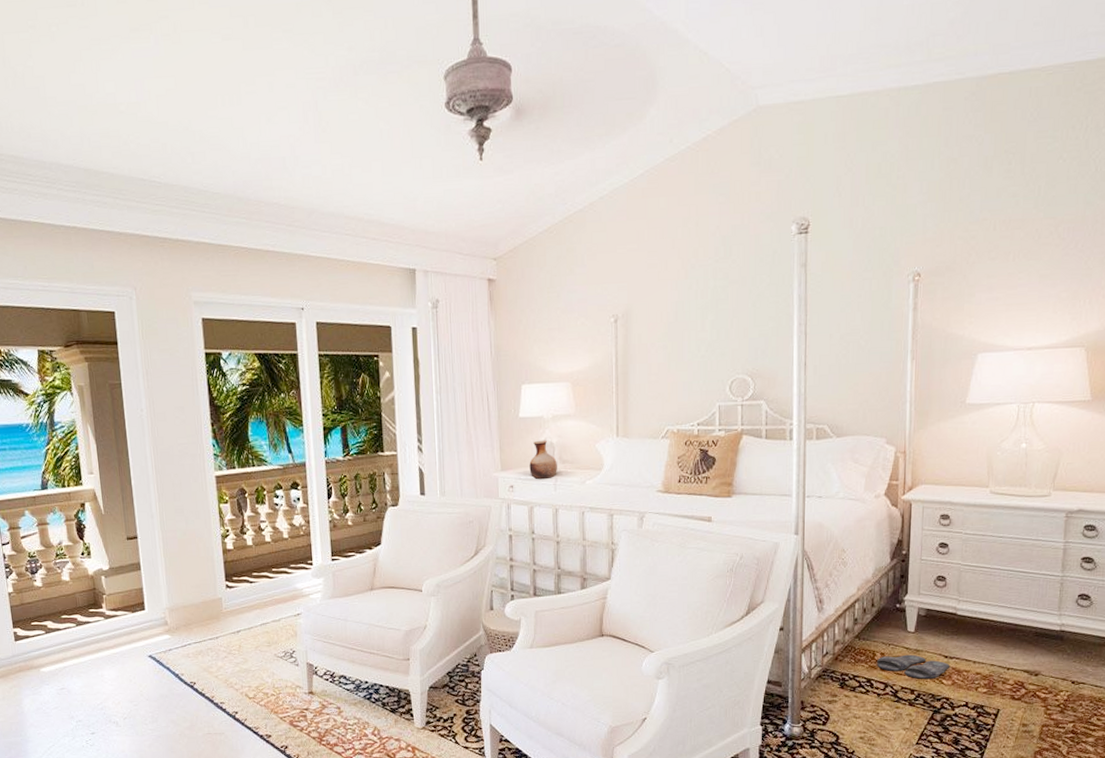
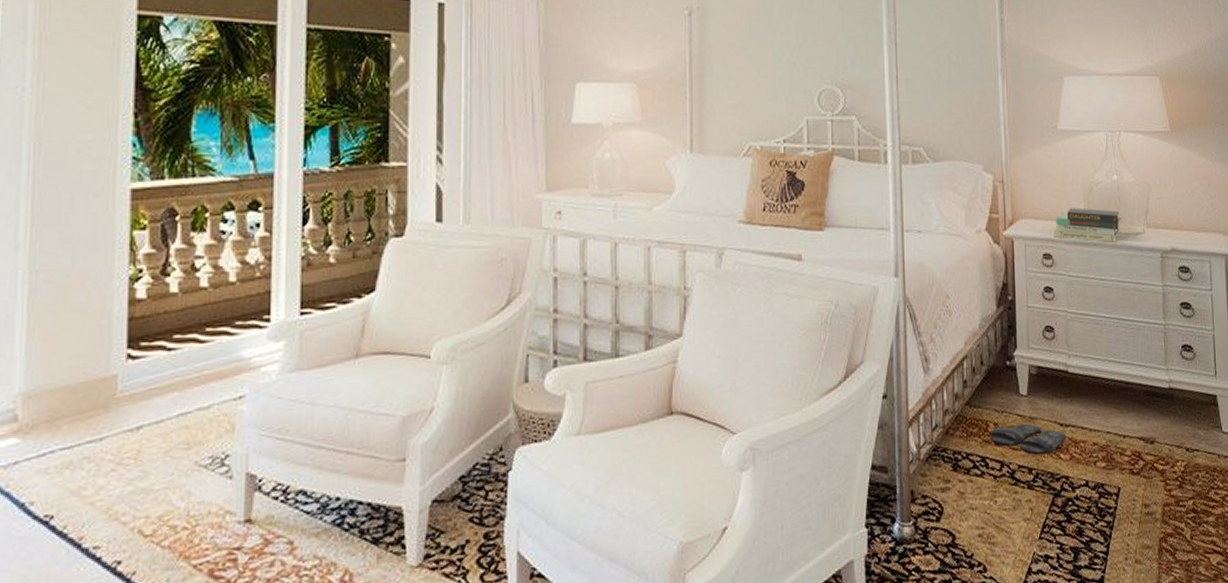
vase: present [529,440,557,480] -> none [583,153,618,205]
books: none [953,474,1027,504] -> present [1054,208,1122,242]

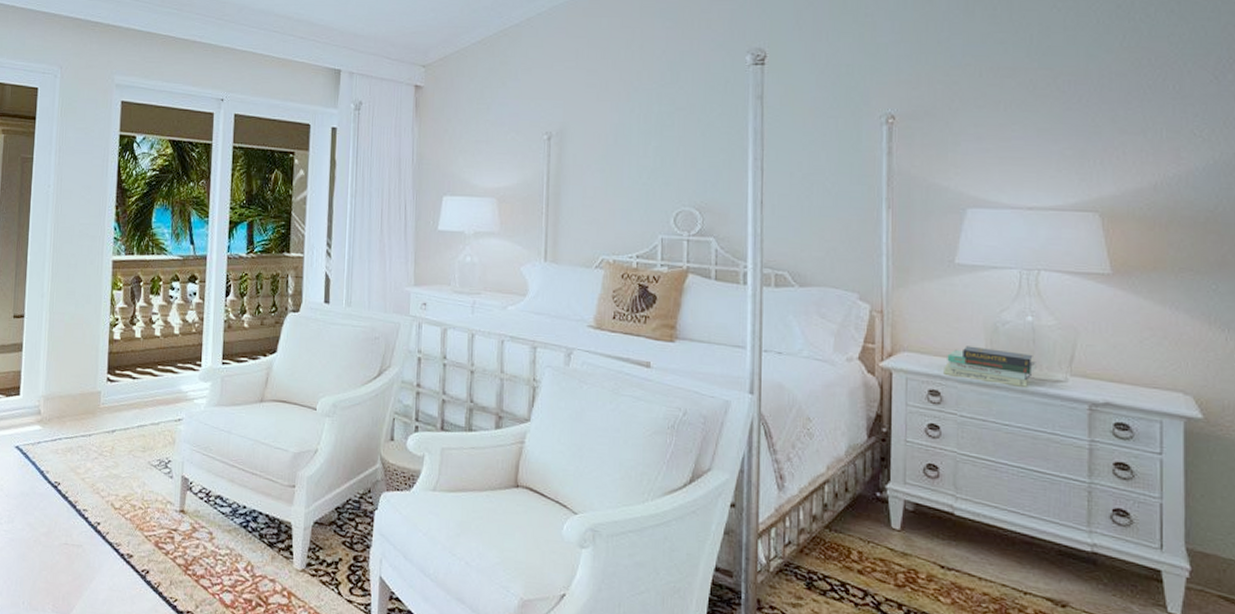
slippers: present [991,423,1066,454] -> none [853,556,947,593]

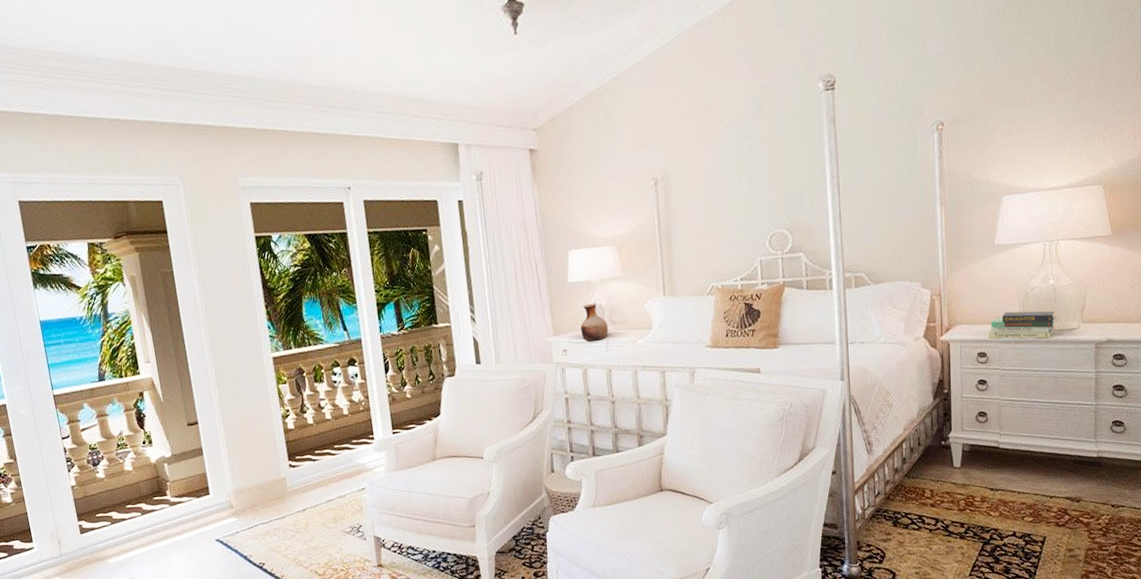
vase: none [445,256,477,301] -> present [580,303,608,343]

